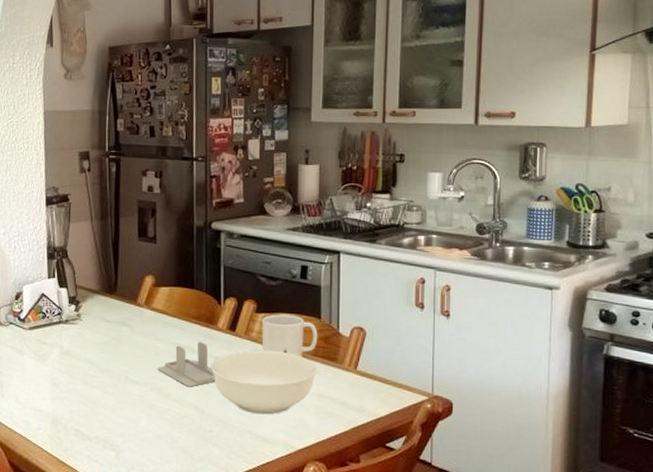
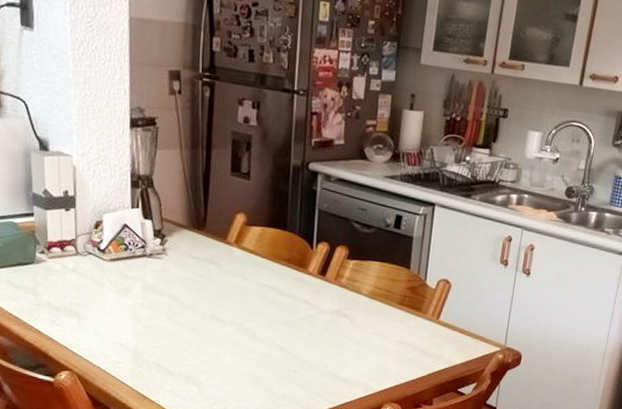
napkin holder: present [157,341,215,387] -> none [245,284,303,329]
bowl: present [211,350,316,415] -> none [298,295,401,358]
mug: present [261,314,318,358] -> none [351,261,406,306]

